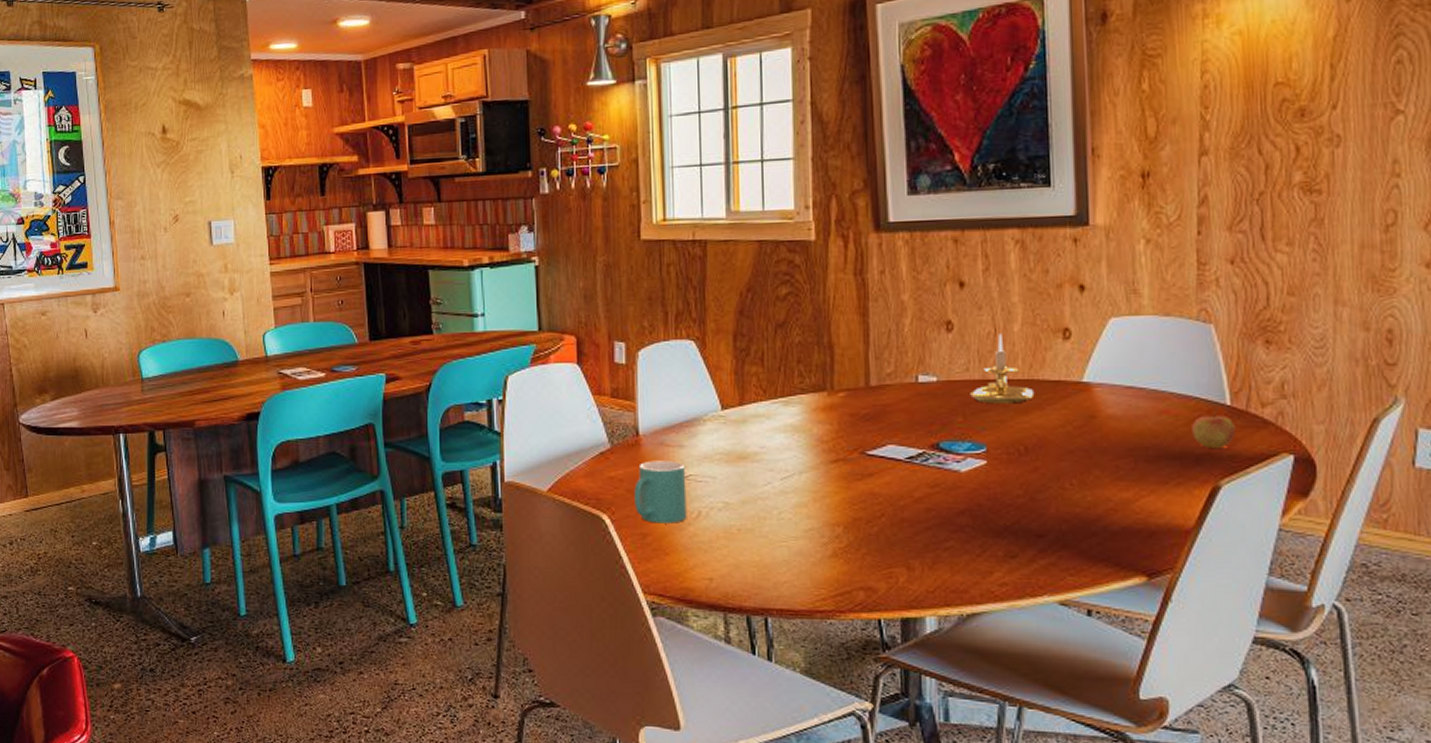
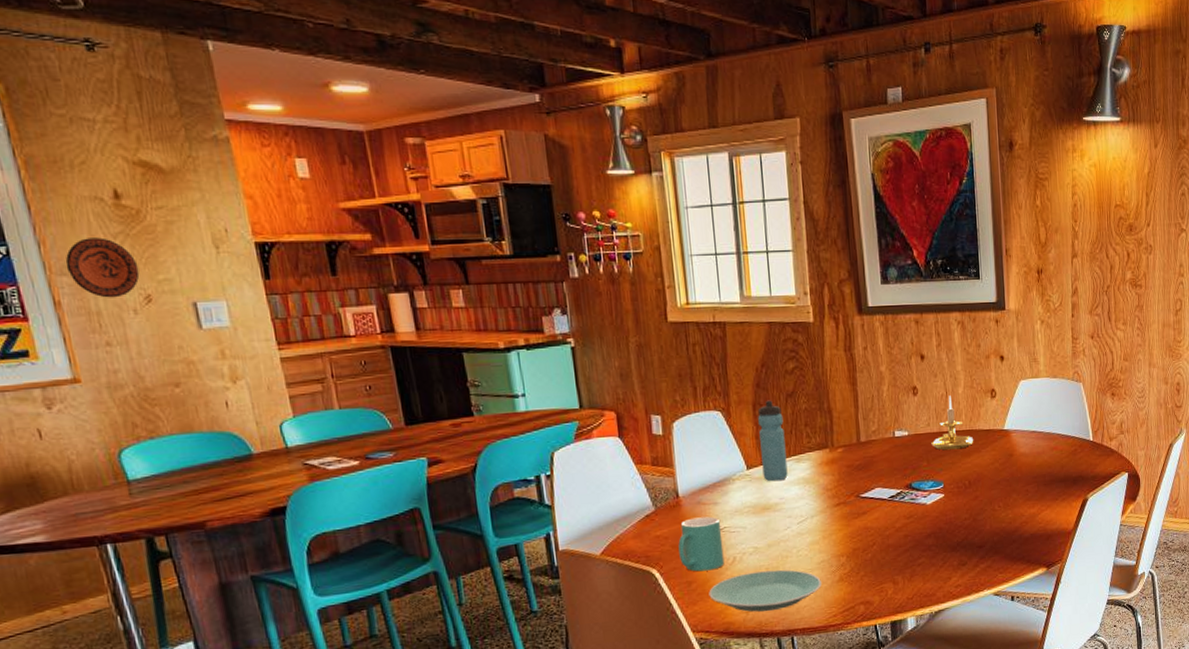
decorative plate: none [122,166,172,218] -> present [65,237,140,298]
plate: none [666,532,808,581] -> present [709,569,821,612]
water bottle: none [739,330,772,426] -> present [757,400,788,482]
apple: present [1192,409,1235,448] -> none [1071,444,1096,472]

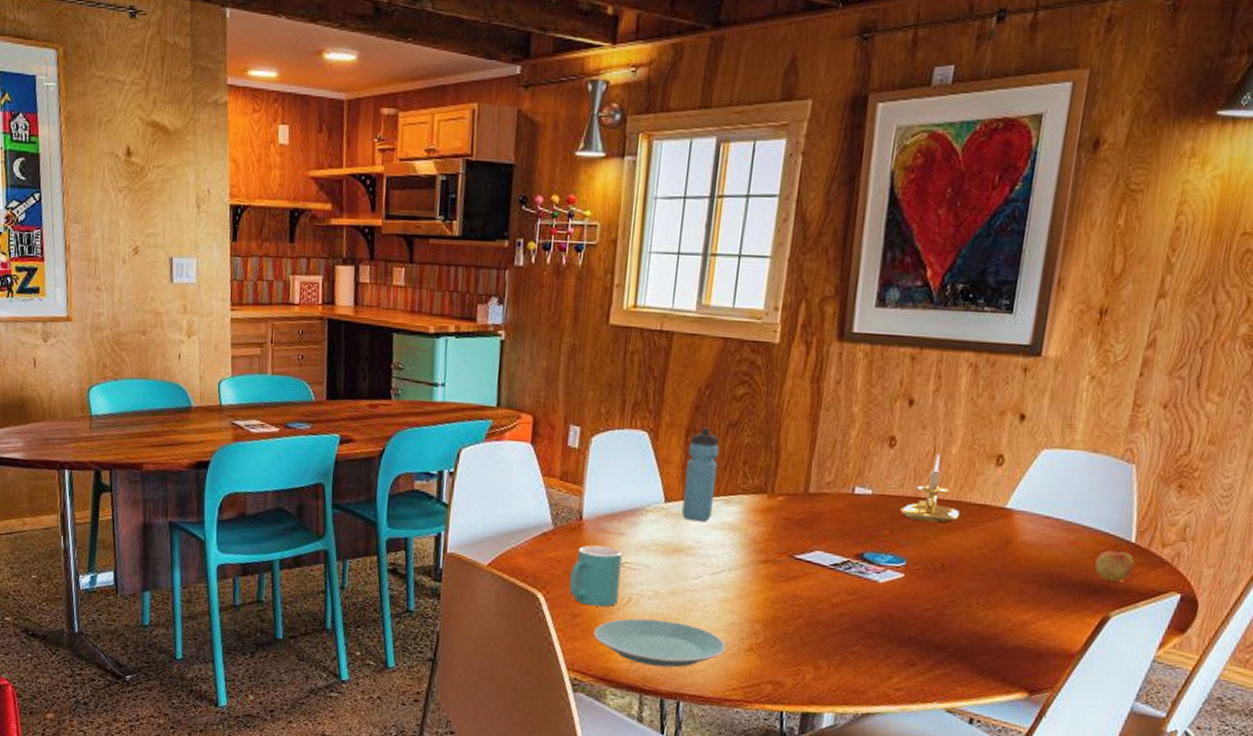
decorative plate: present [65,237,140,298] -> none [80,190,134,247]
apple: none [1071,444,1096,472] -> present [1095,545,1135,582]

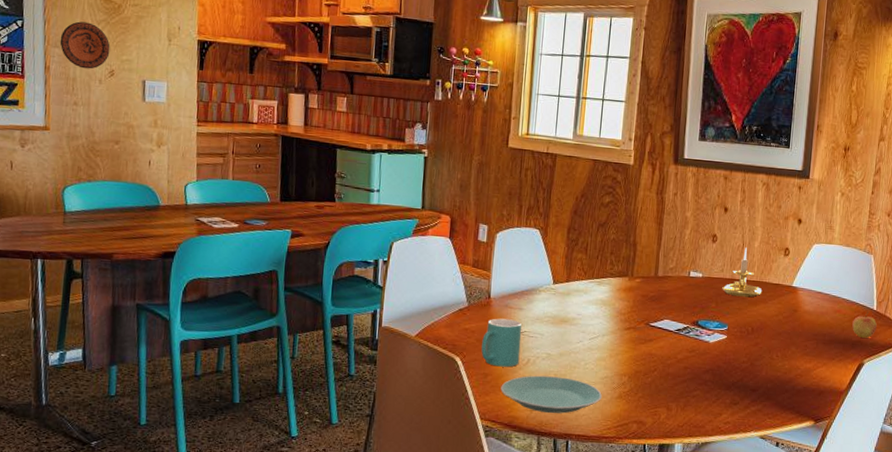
decorative plate: none [80,190,134,247] -> present [60,21,110,69]
water bottle: present [682,427,720,522] -> none [566,226,593,299]

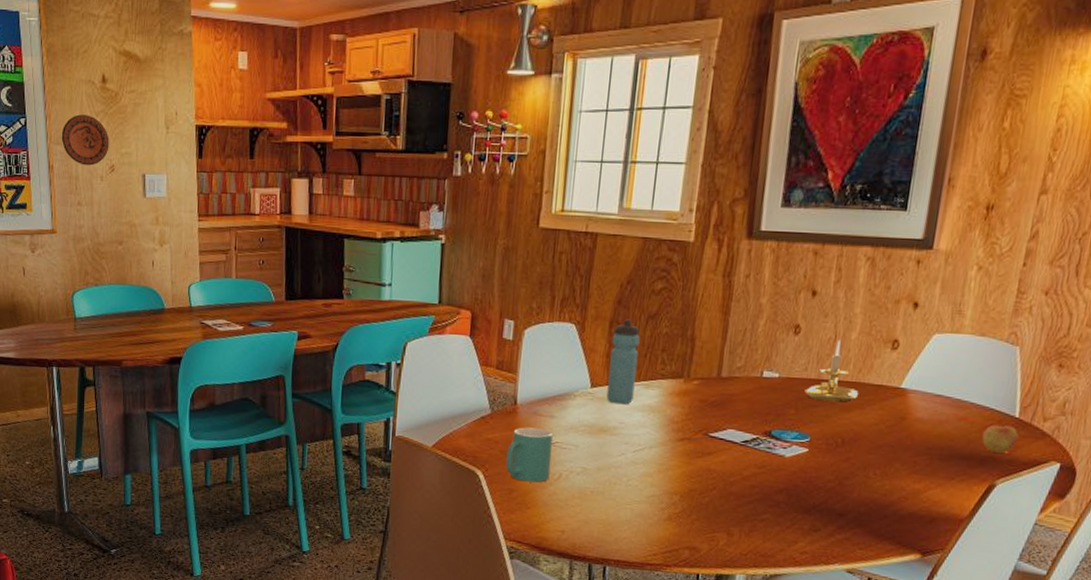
plate: present [500,375,602,414] -> none [528,492,647,536]
water bottle: none [566,226,593,299] -> present [606,319,640,405]

